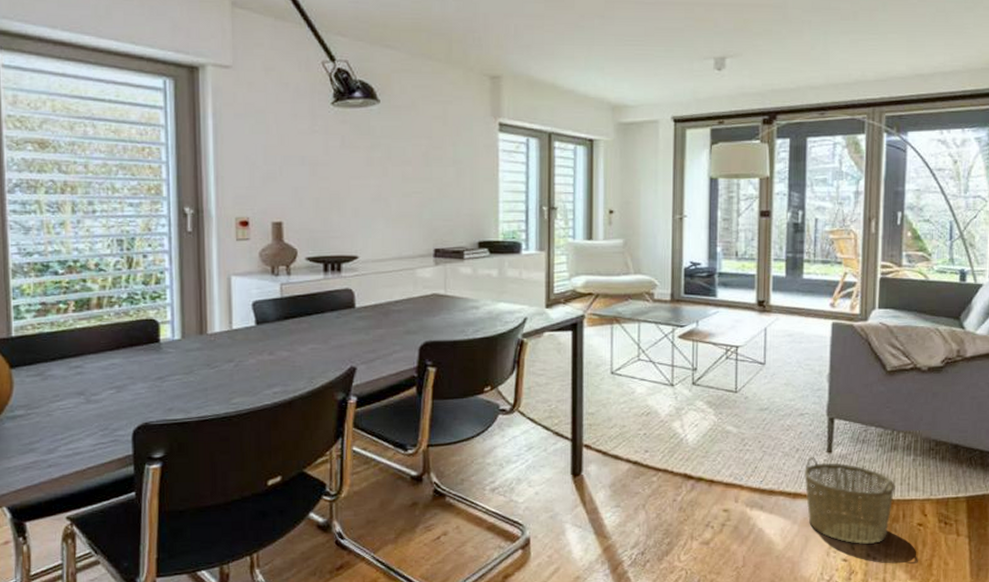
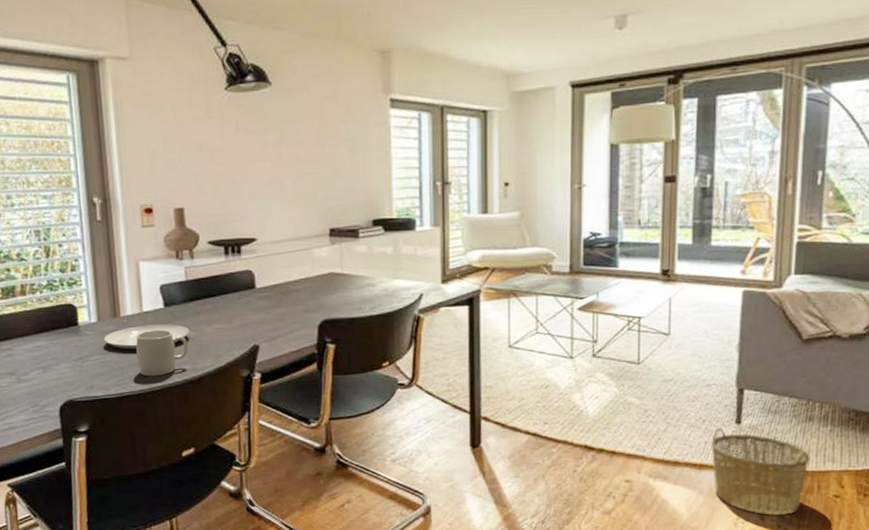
plate: none [187,343,283,370] -> present [104,324,190,350]
mug: none [223,349,280,399] -> present [136,330,189,377]

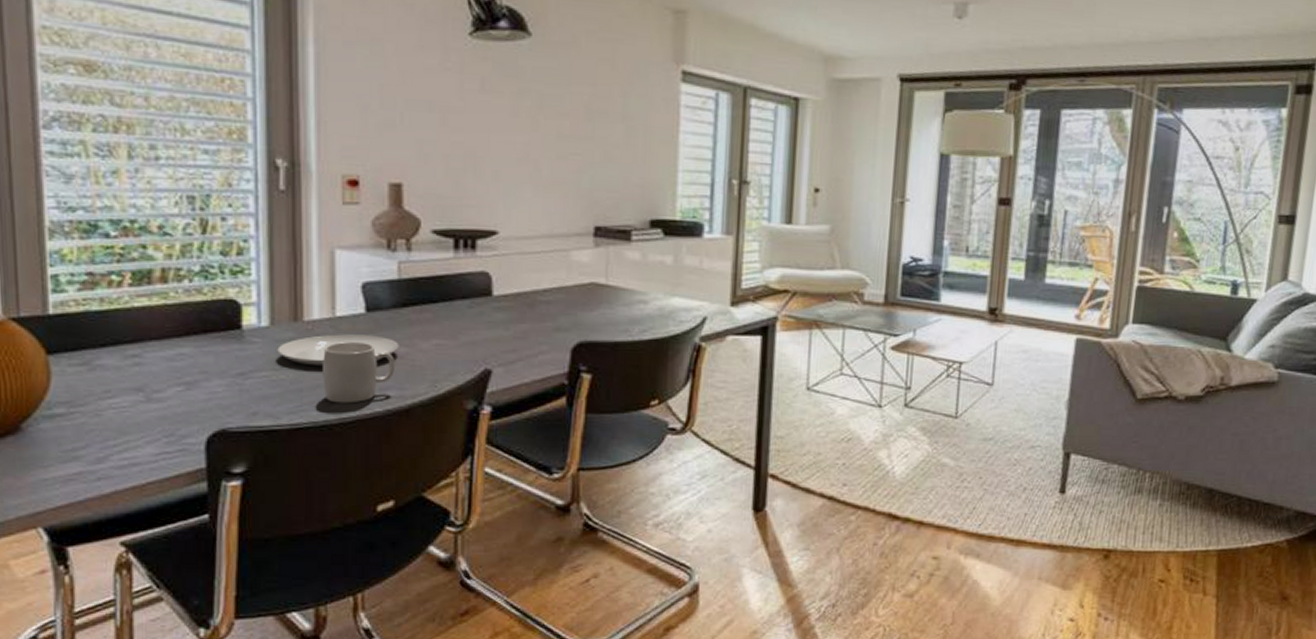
basket: present [711,427,810,515] -> none [1030,497,1137,602]

